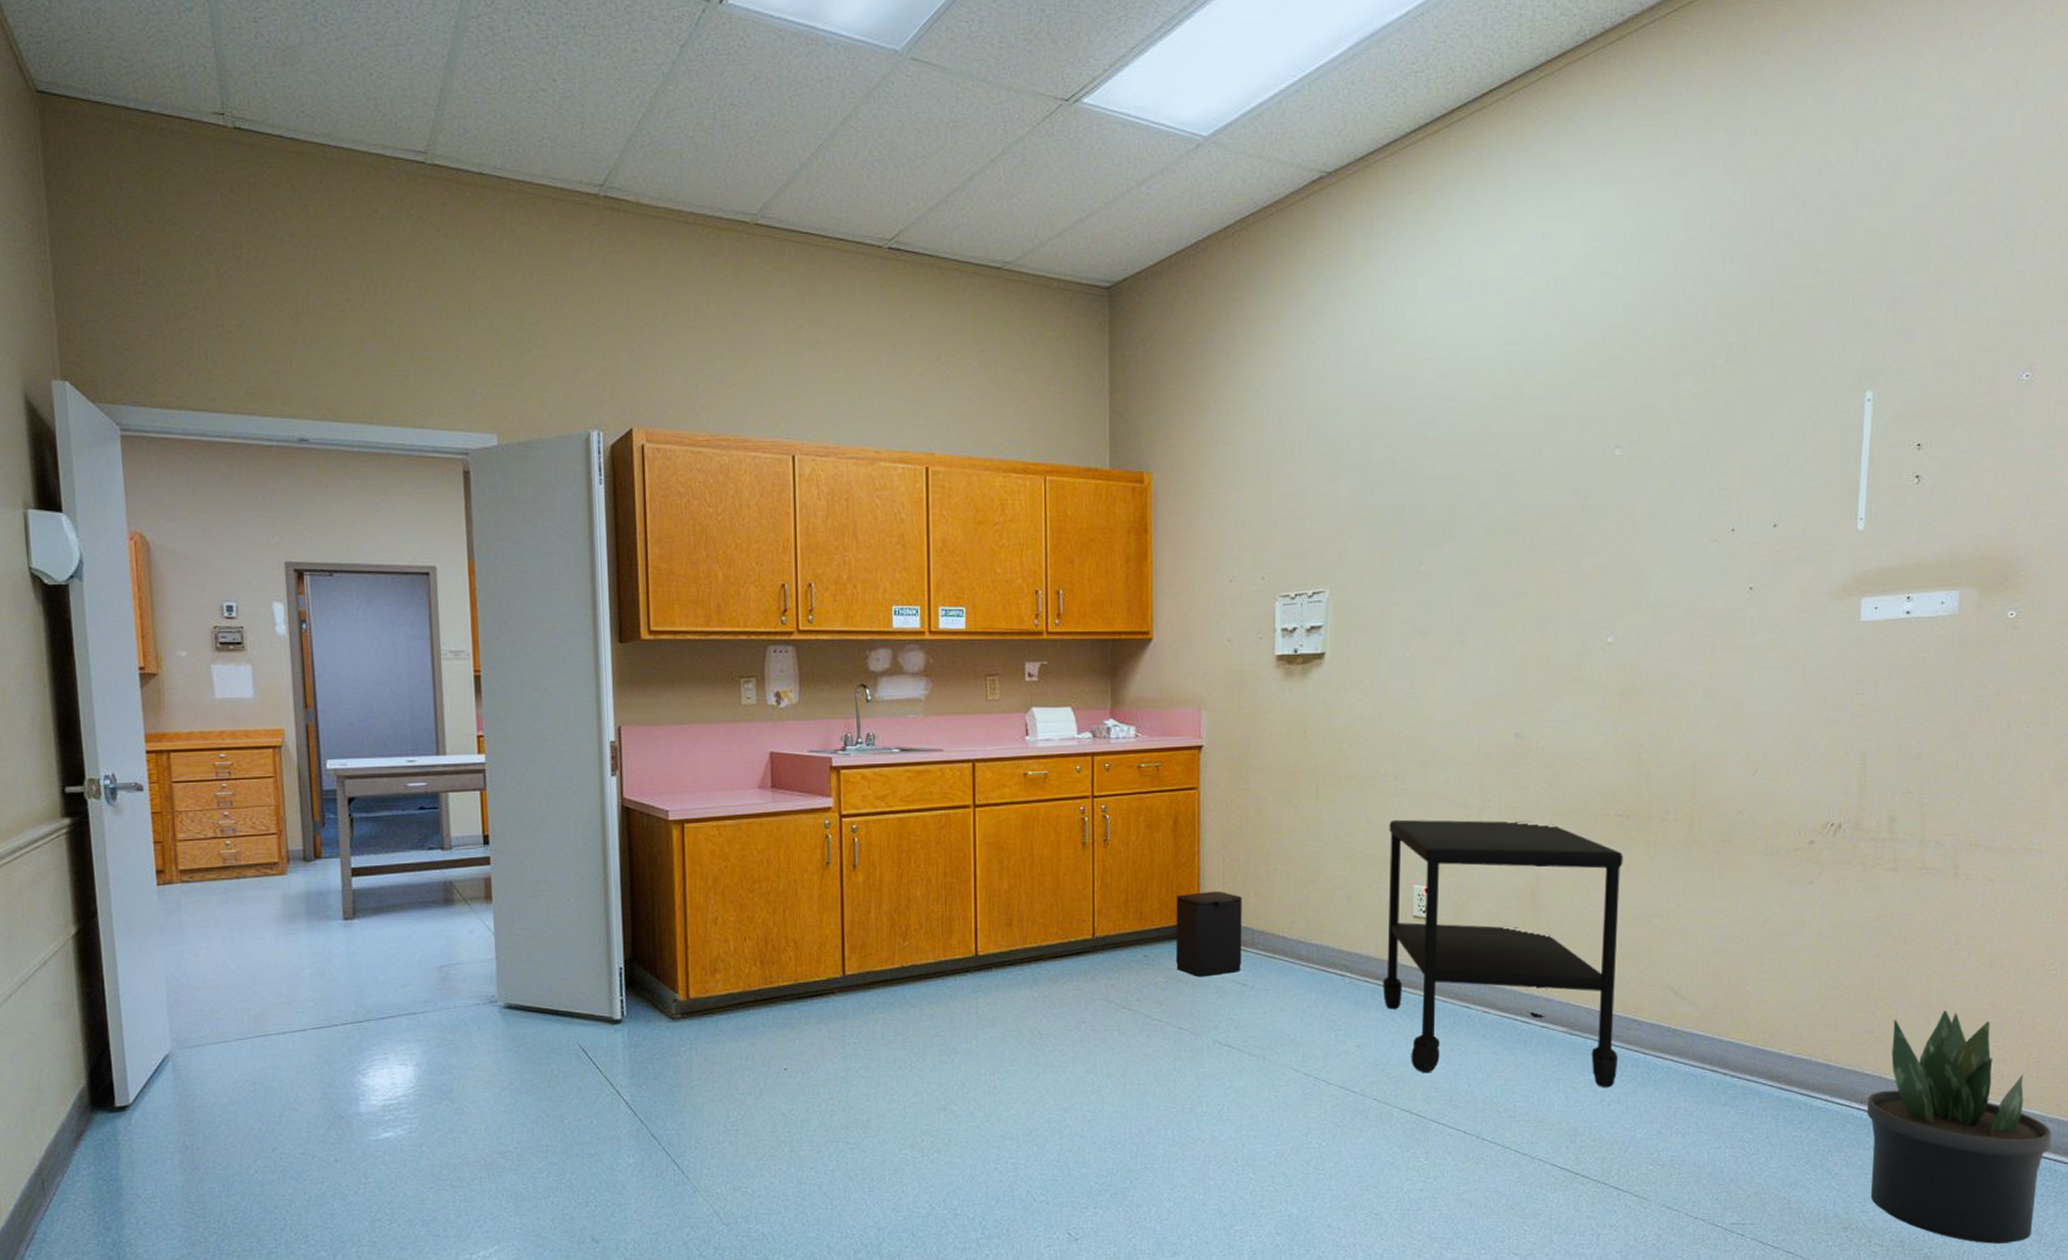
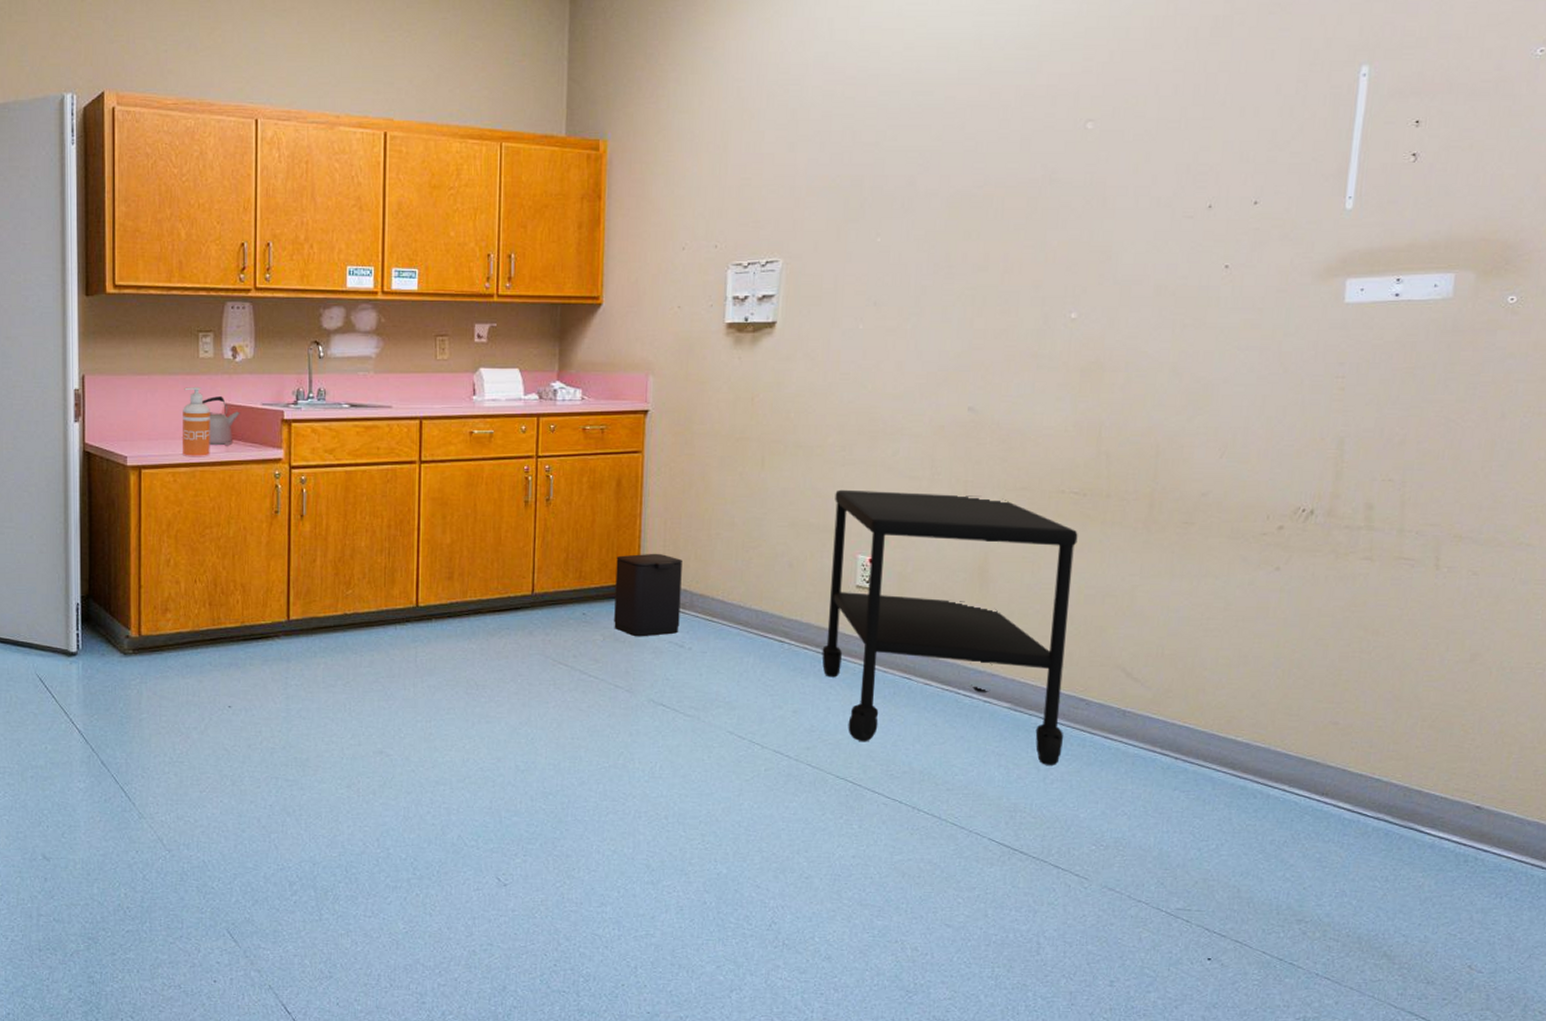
soap dispenser: none [726,735,756,809] -> present [182,387,210,458]
kettle: none [746,744,786,797] -> present [202,396,240,446]
planter: present [1866,1011,2051,1244] -> none [1327,705,1530,947]

